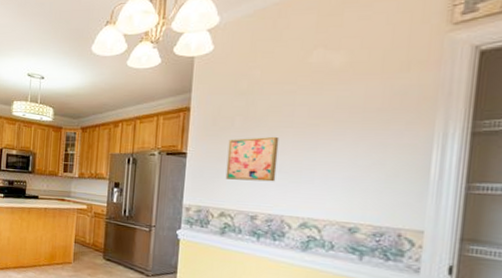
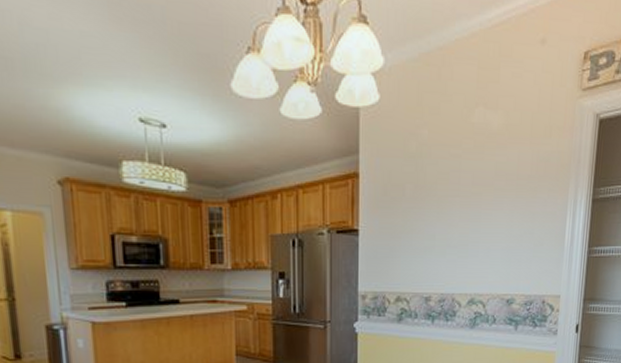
wall art: present [225,136,280,182] -> none [399,207,448,258]

